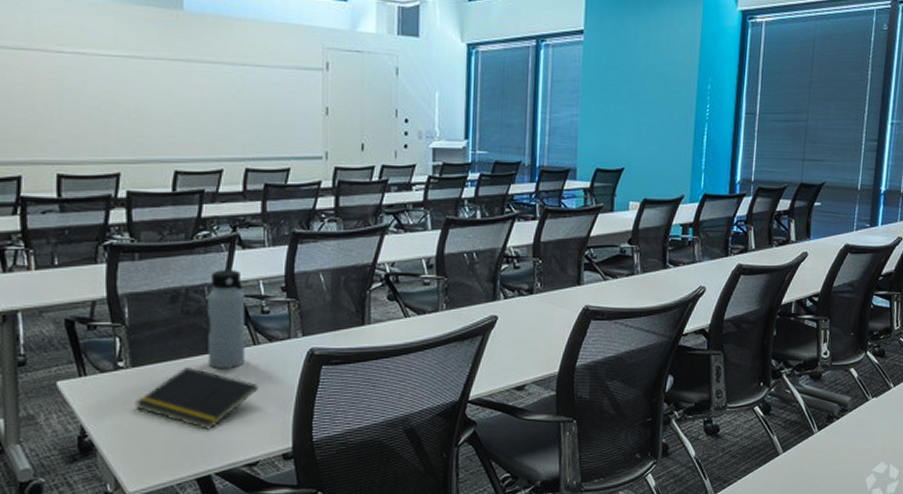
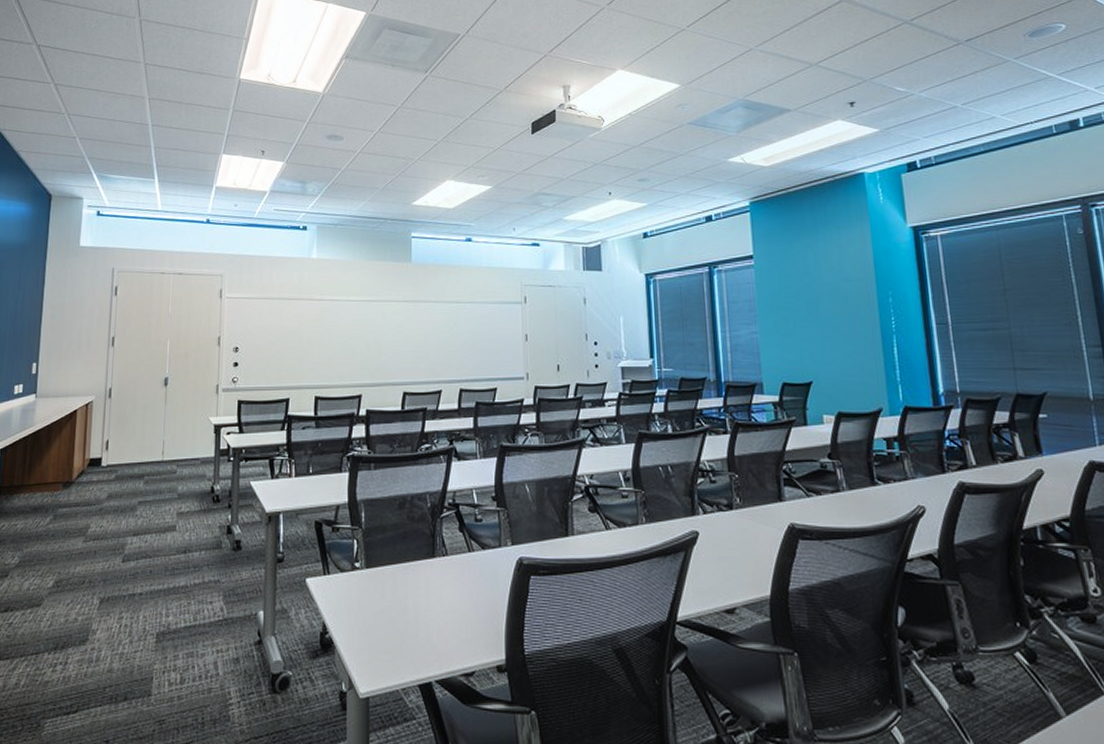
notepad: present [135,366,259,429] -> none [367,570,474,634]
water bottle: present [207,270,246,368] -> none [429,479,462,573]

